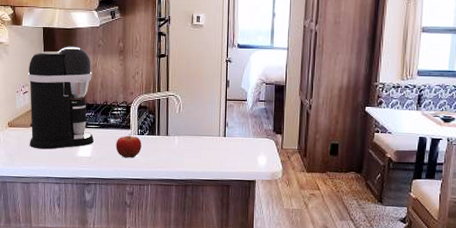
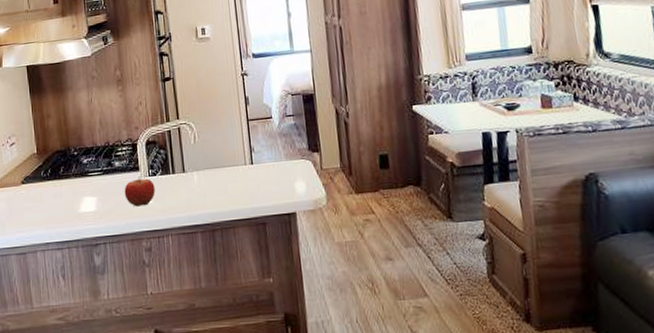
coffee maker: present [27,46,94,150] -> none [13,82,98,210]

